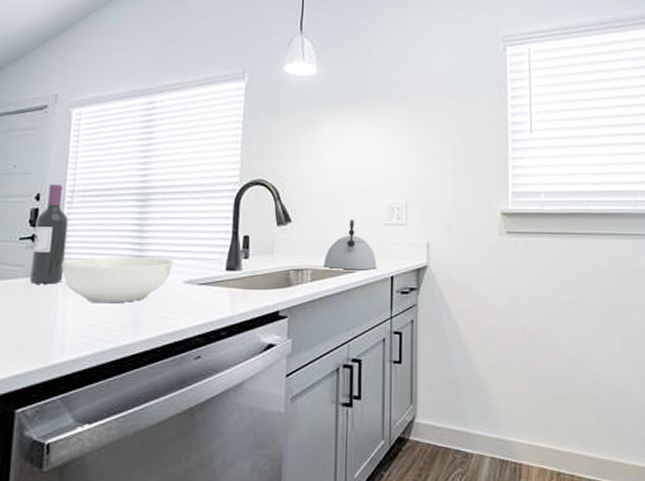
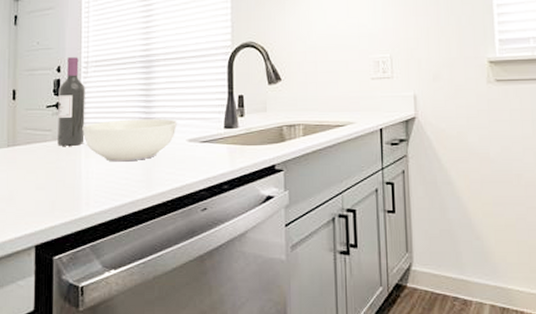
kettle: present [324,219,377,270] -> none [315,74,366,124]

